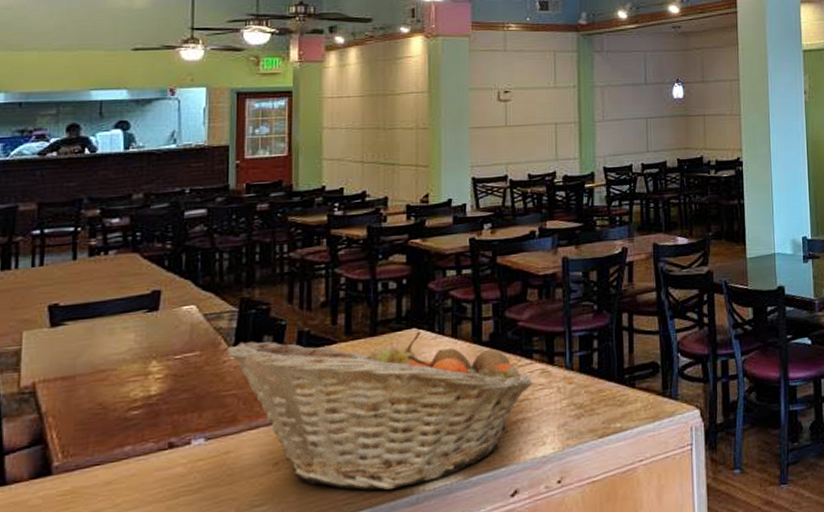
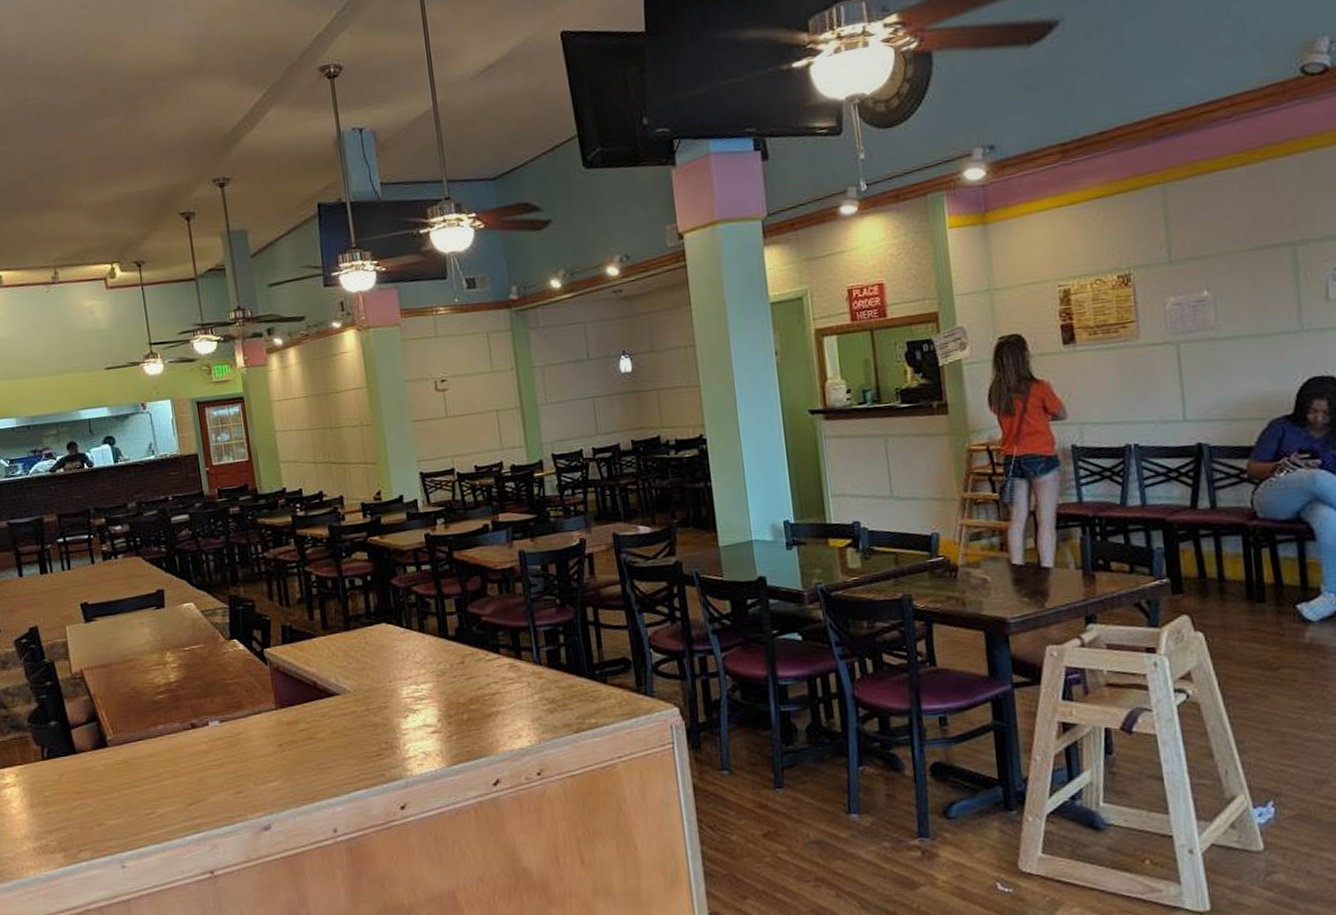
fruit basket: present [227,331,533,490] -> none [224,626,503,774]

